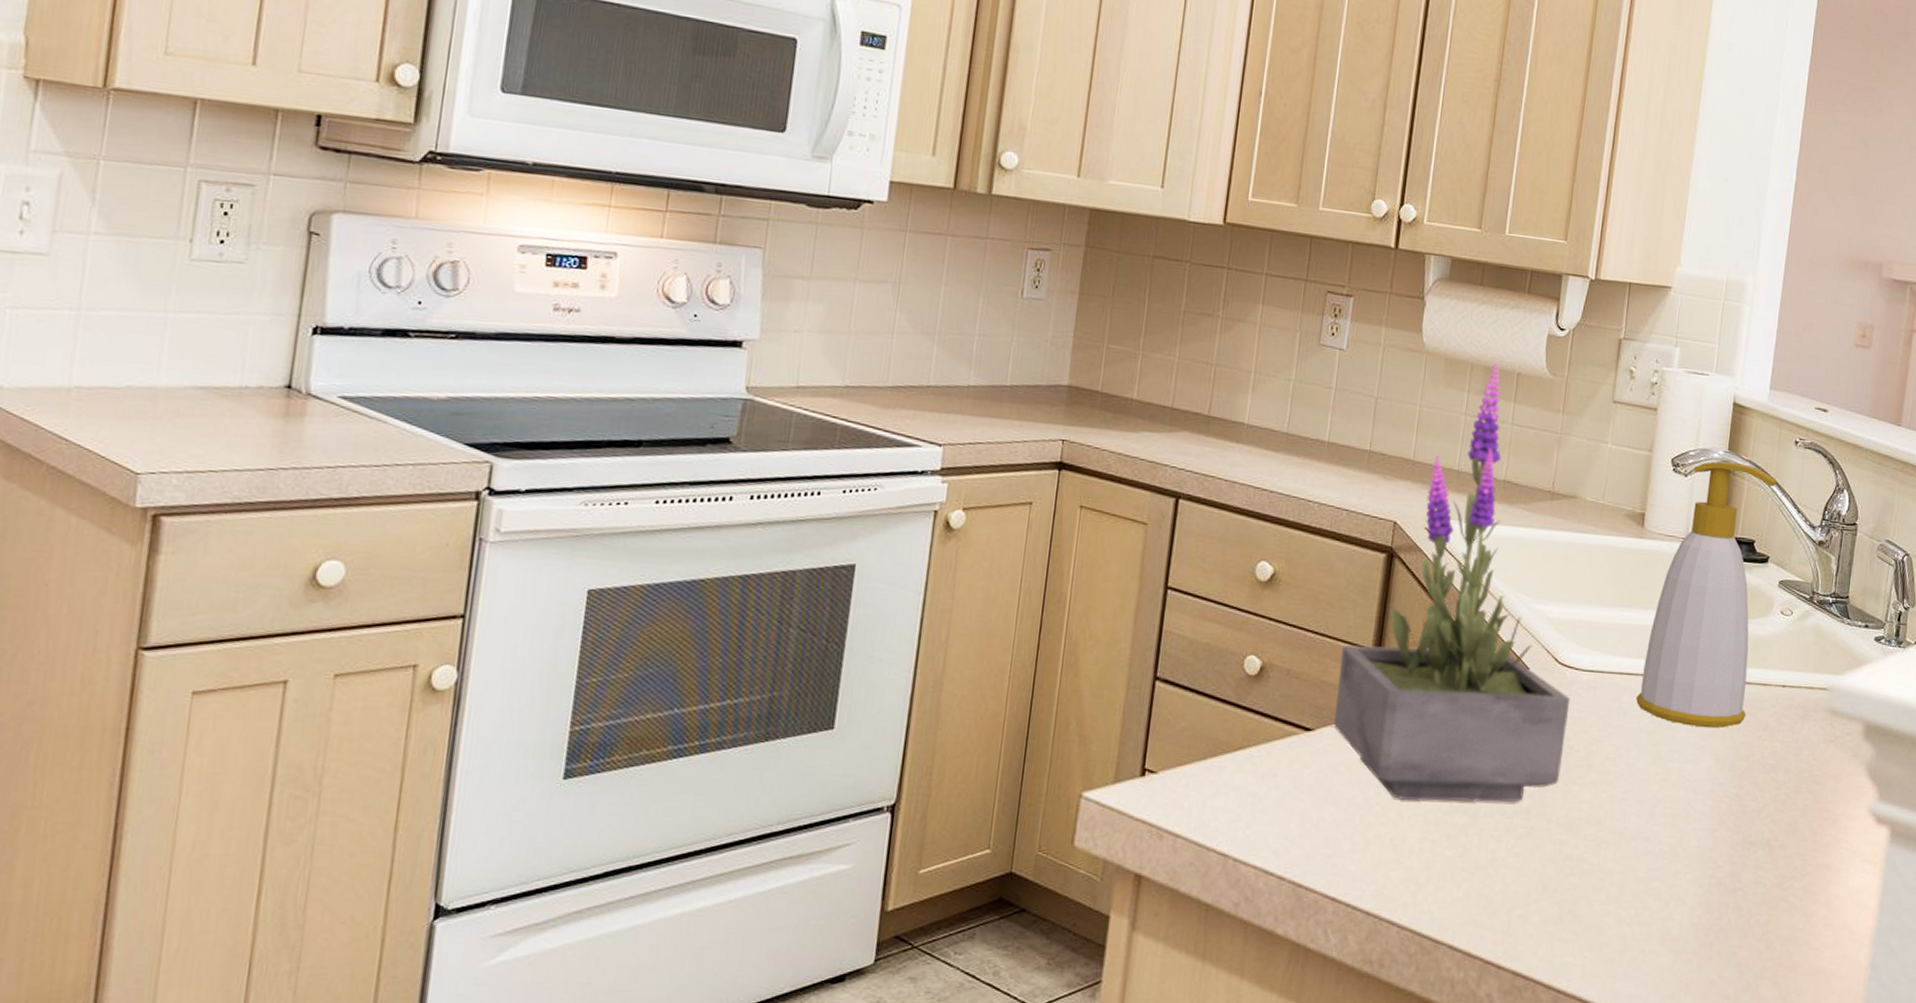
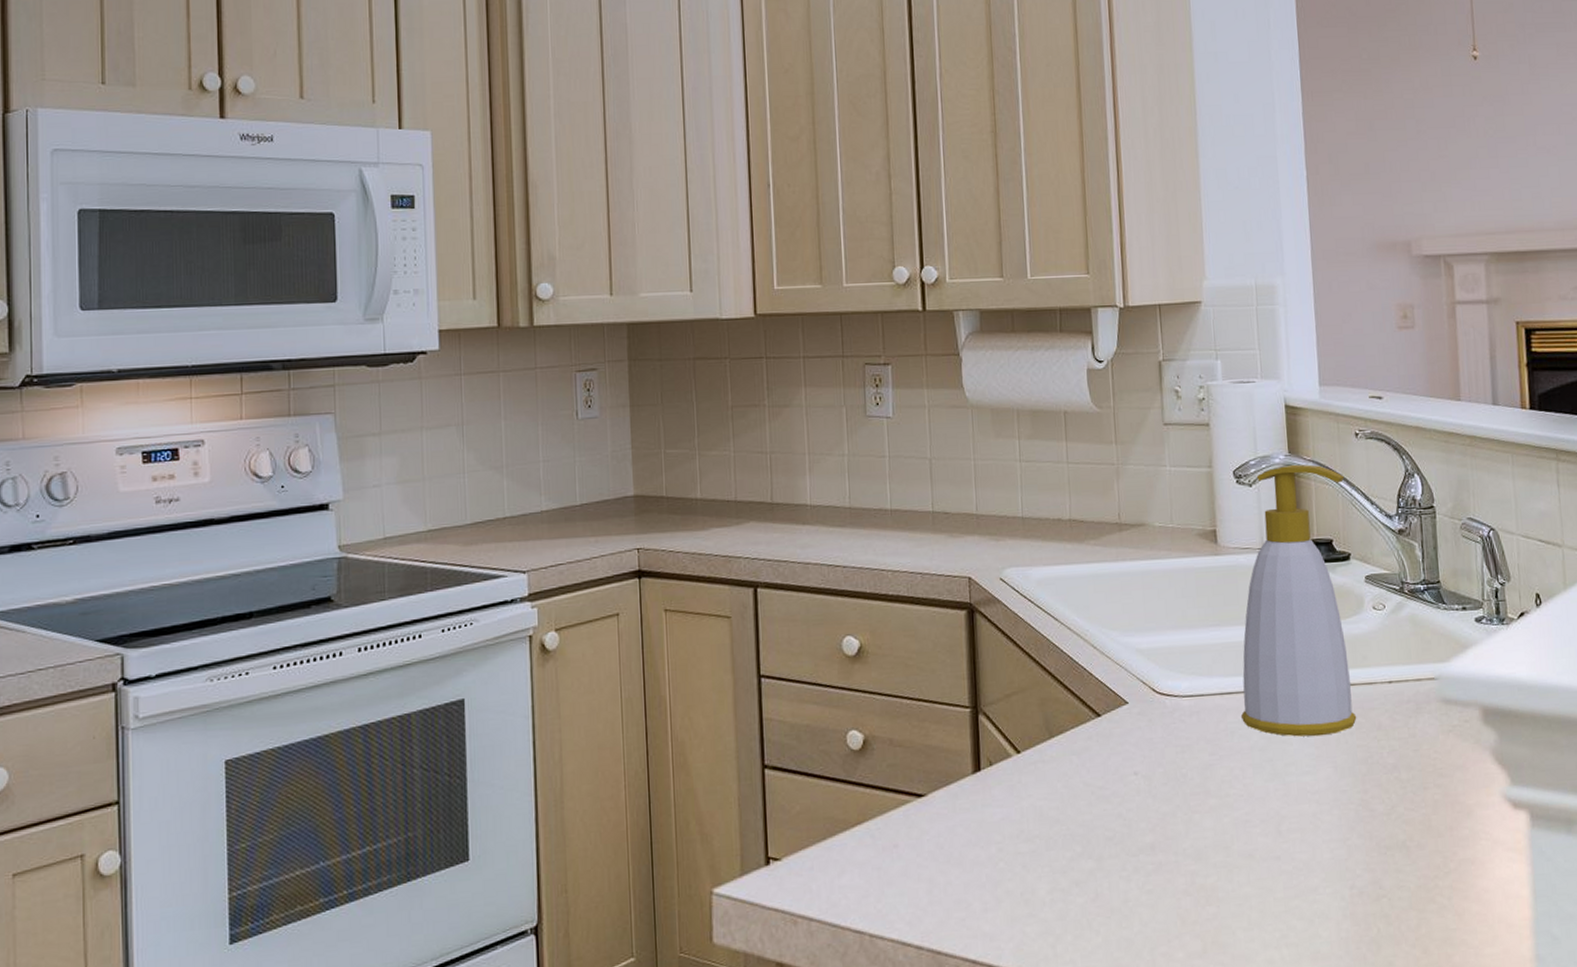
potted plant: present [1334,363,1571,803] -> none [940,405,1179,853]

